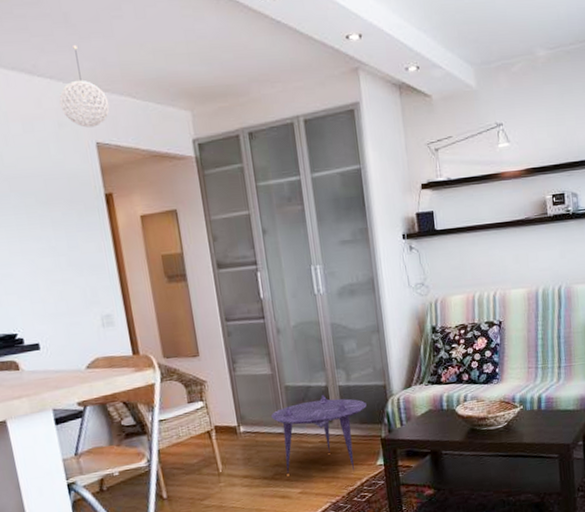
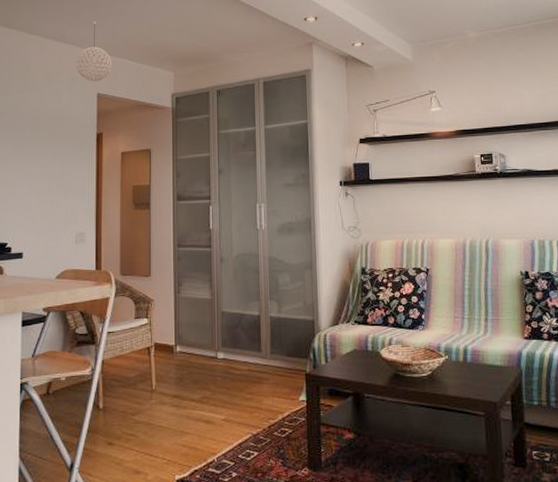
side table: present [270,394,367,474] -> none [205,323,294,405]

